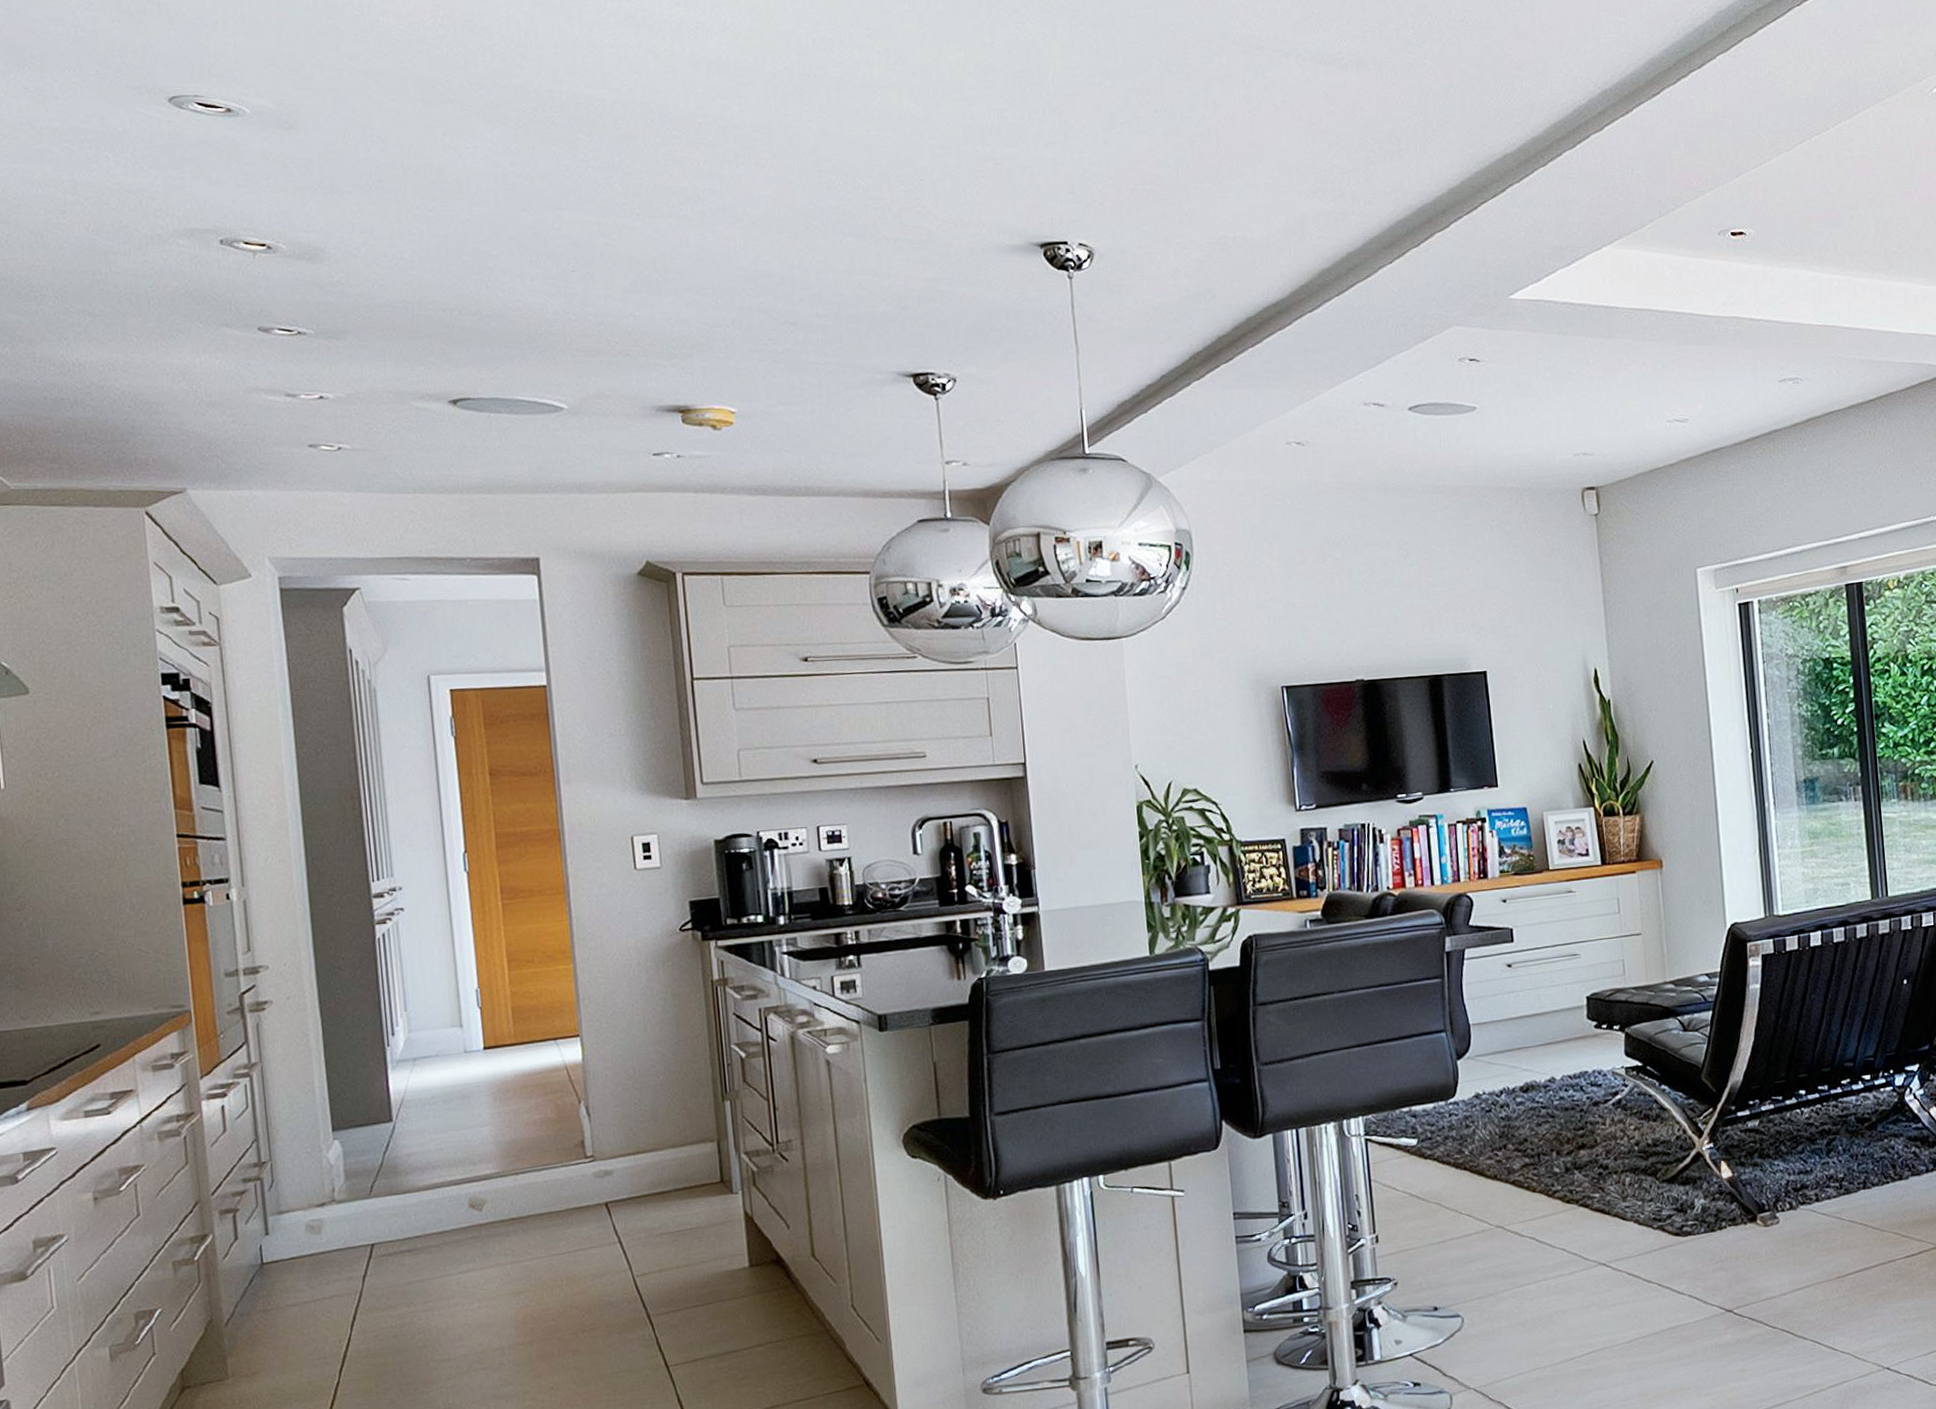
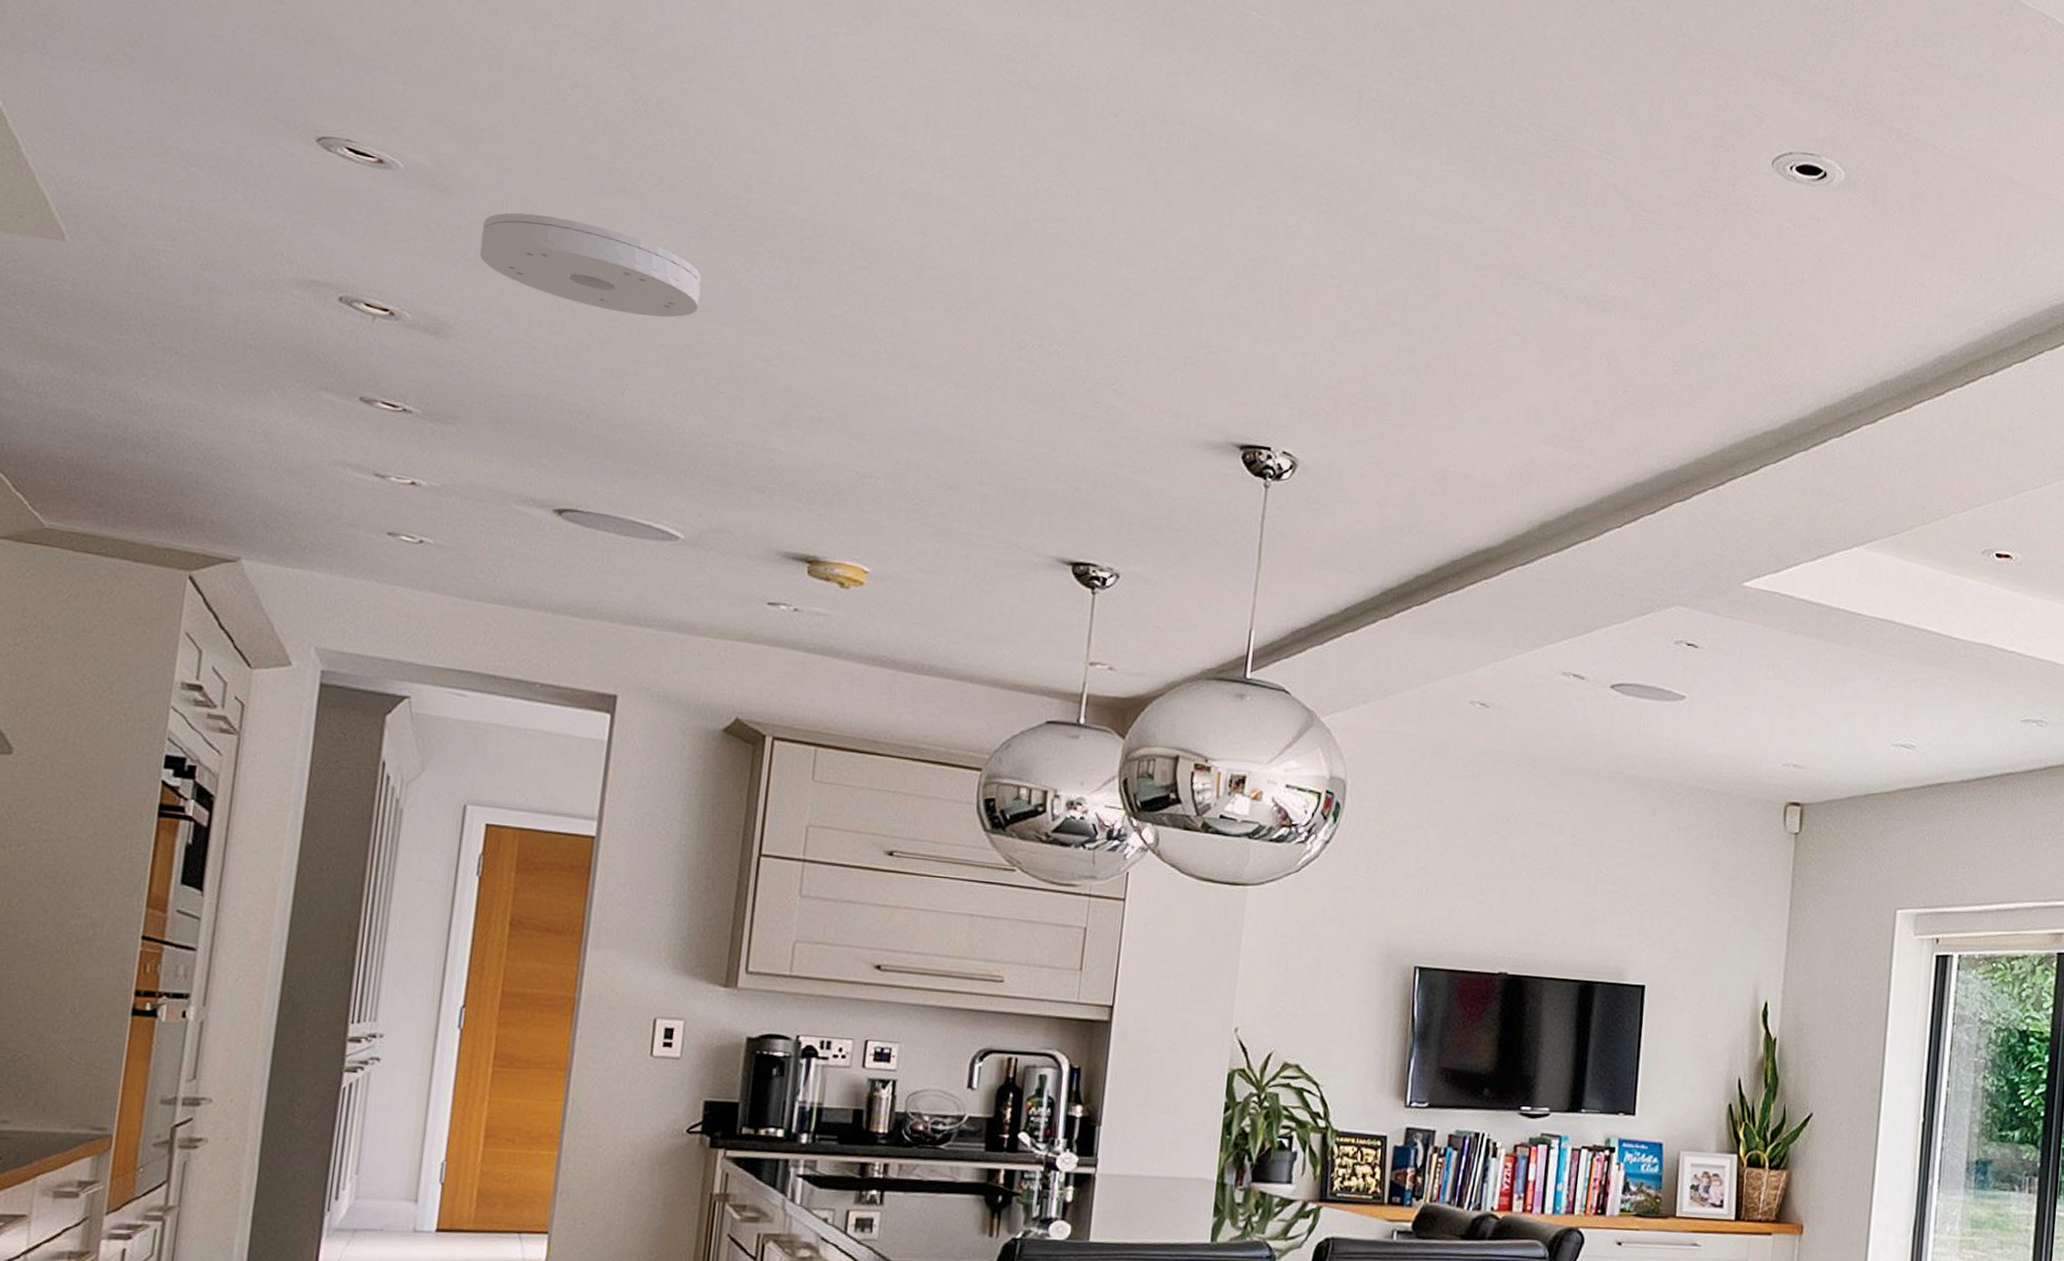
smoke detector: none [331,135,537,213] -> present [479,212,702,318]

